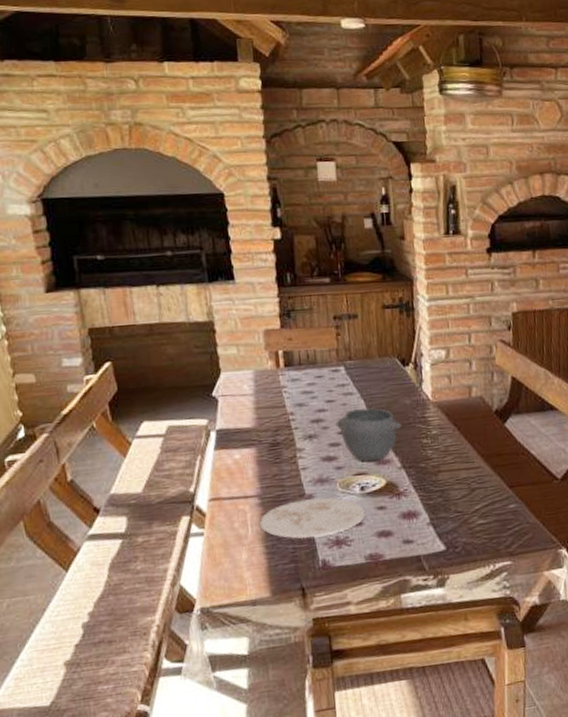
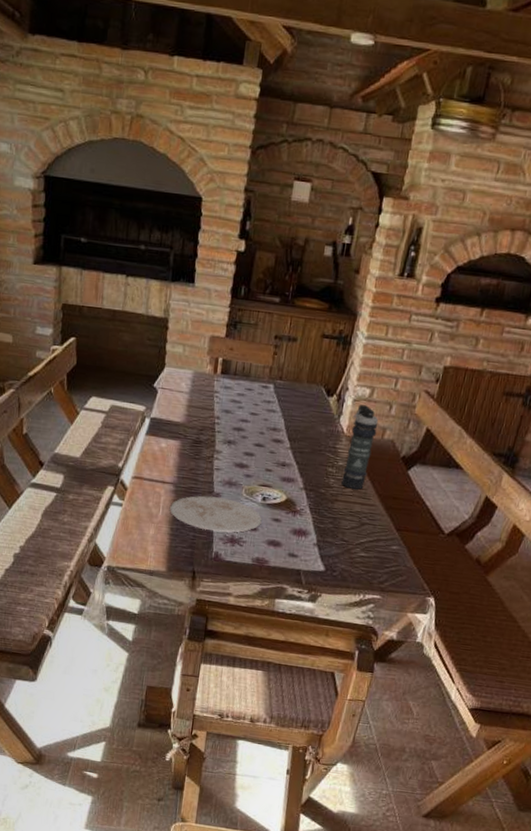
bowl: present [335,408,402,462] -> none [254,426,313,478]
smoke grenade: none [434,367,464,456] -> present [341,404,379,490]

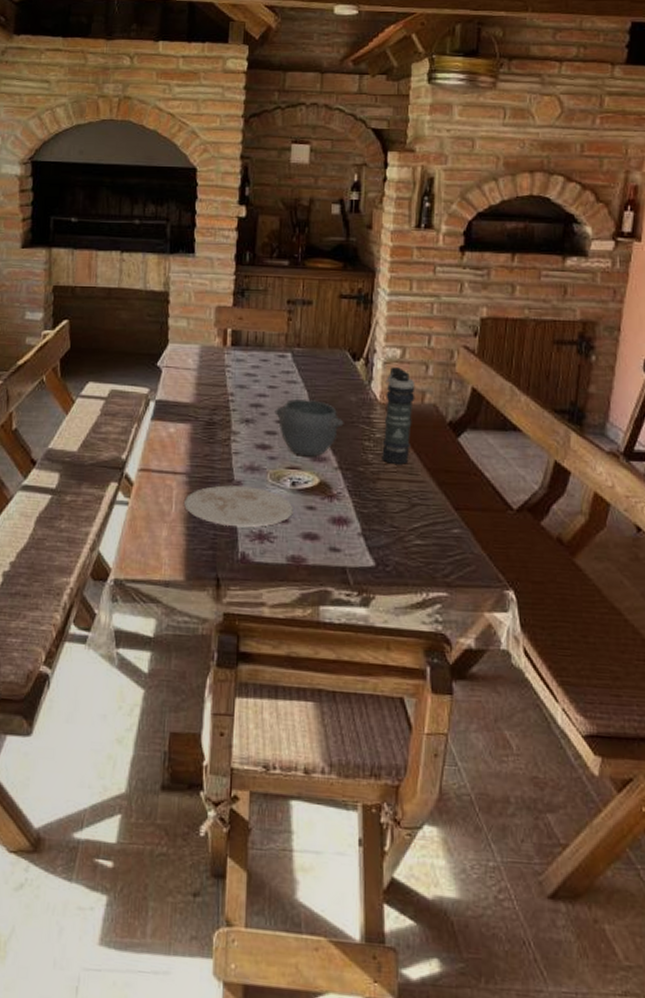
bowl: none [254,426,313,478] -> present [274,399,344,457]

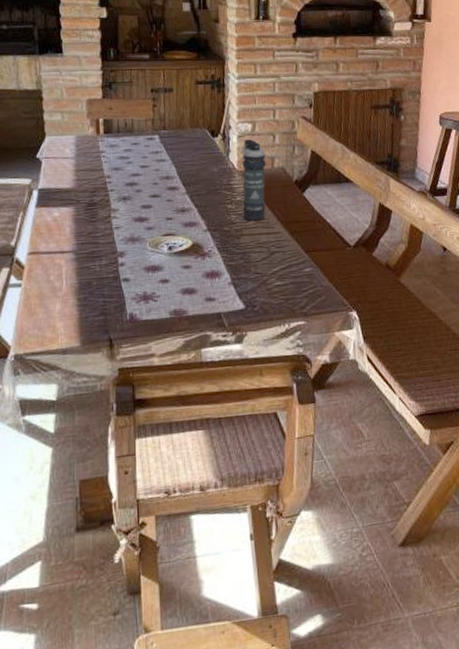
plate: present [183,485,293,528] -> none [73,255,172,293]
bowl: present [274,399,344,457] -> none [148,174,209,224]

